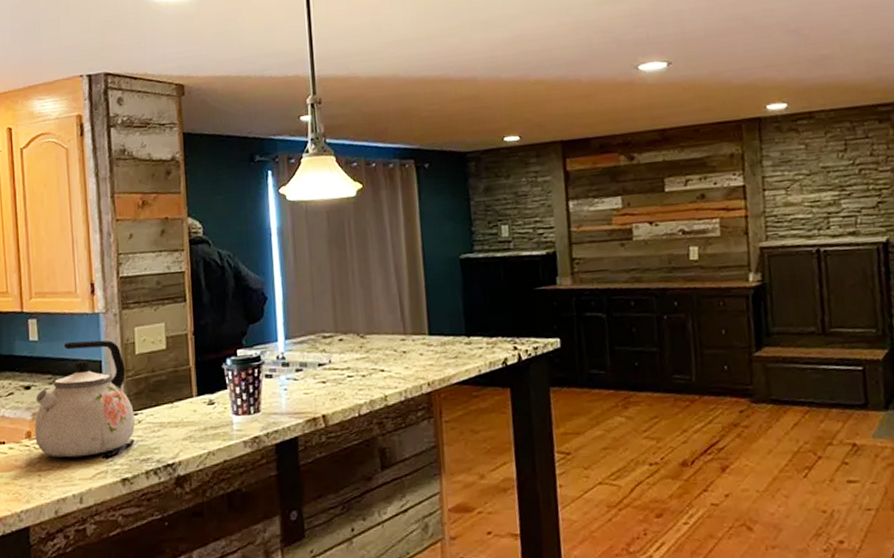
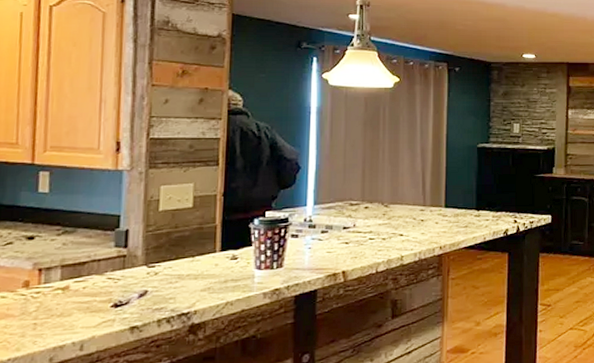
kettle: present [34,340,136,458] -> none [33,195,152,307]

